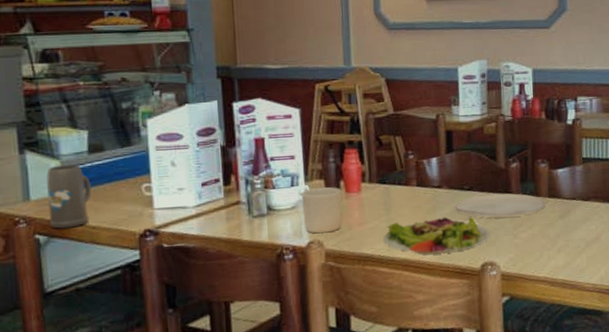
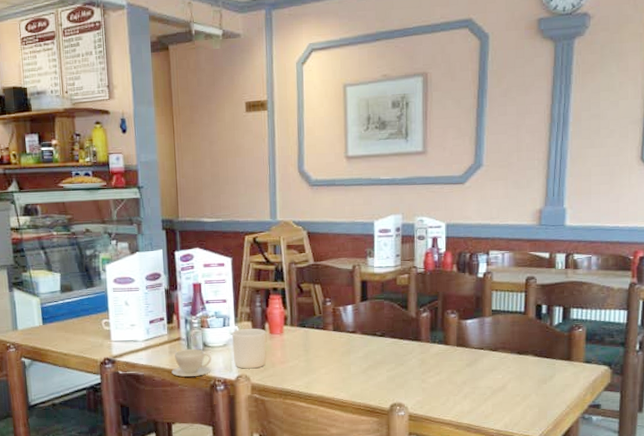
beer mug: present [46,164,92,229] -> none [29,301,64,354]
teacup: none [229,213,278,247] -> present [171,349,212,377]
salad plate: present [383,217,491,256] -> none [302,360,401,394]
plate: present [454,193,546,219] -> none [367,340,454,364]

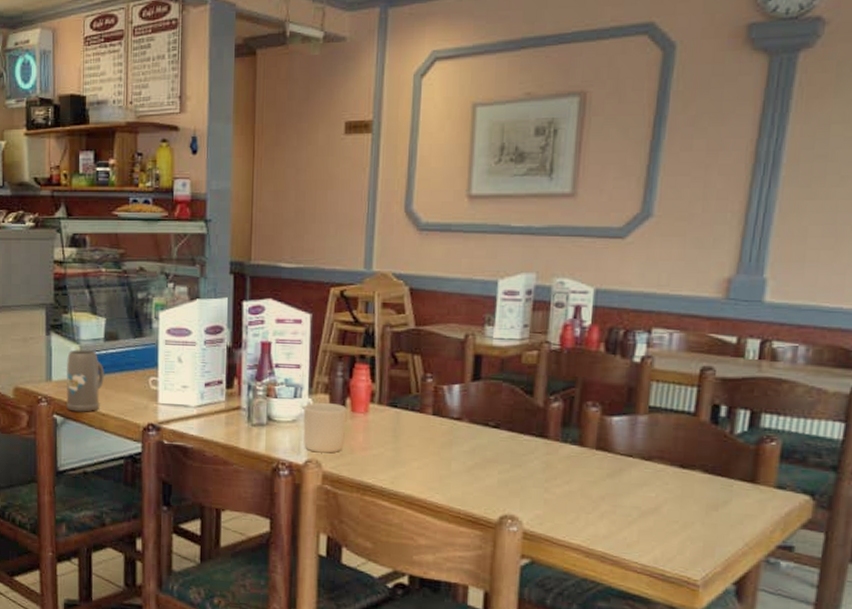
beer mug: none [29,301,64,354] -> present [66,349,104,412]
teacup: present [171,349,212,377] -> none [226,422,276,456]

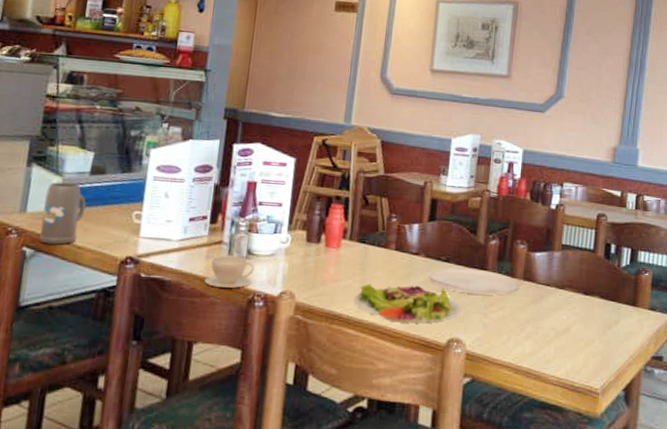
teacup: none [226,422,276,456] -> present [204,255,255,289]
mug: present [303,402,347,453] -> none [279,237,322,285]
salad plate: none [387,452,516,497] -> present [354,284,462,324]
plate: none [474,434,592,468] -> present [428,267,521,296]

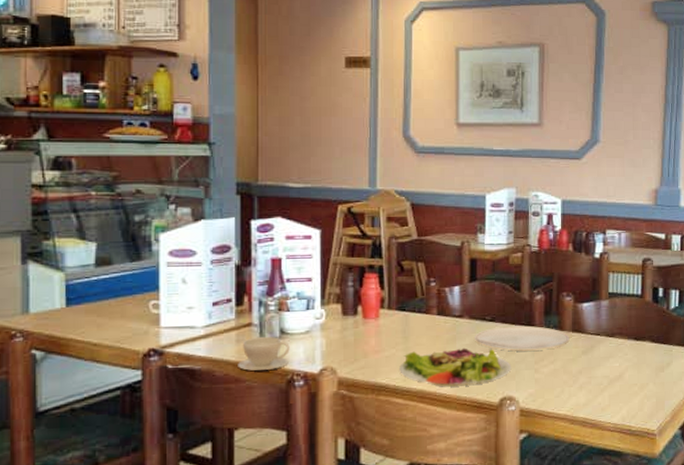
beer mug: present [39,182,86,245] -> none [48,277,95,345]

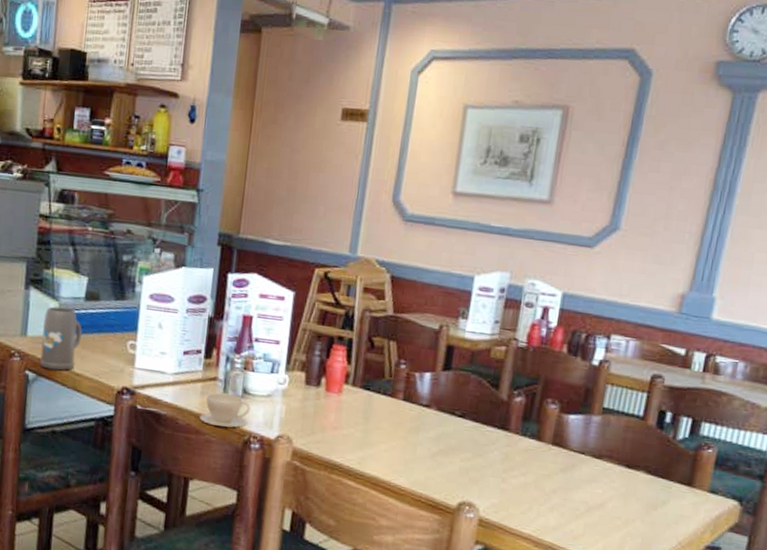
beer mug: none [48,277,95,345] -> present [40,306,82,371]
salad plate: present [399,348,512,387] -> none [355,434,477,483]
plate: present [475,325,570,352] -> none [440,424,548,460]

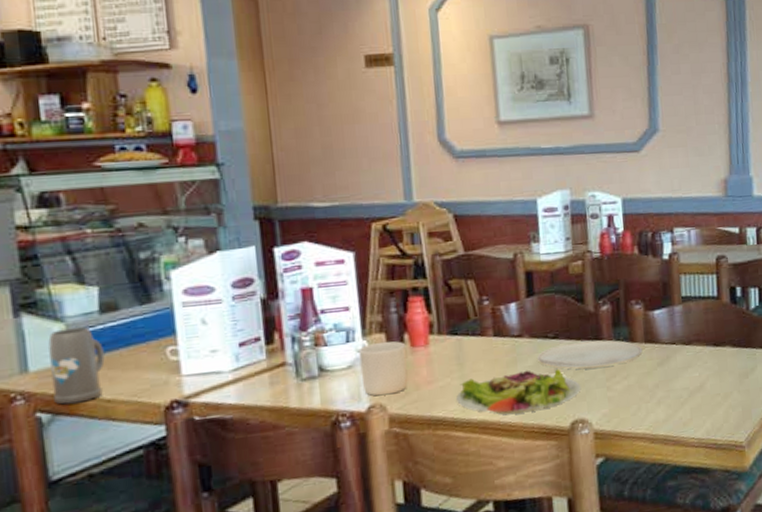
teacup: present [199,392,250,428] -> none [274,375,332,415]
mug: none [276,379,322,430] -> present [358,341,408,396]
salad plate: none [355,434,477,483] -> present [456,370,581,415]
plate: none [440,424,548,460] -> present [537,339,643,370]

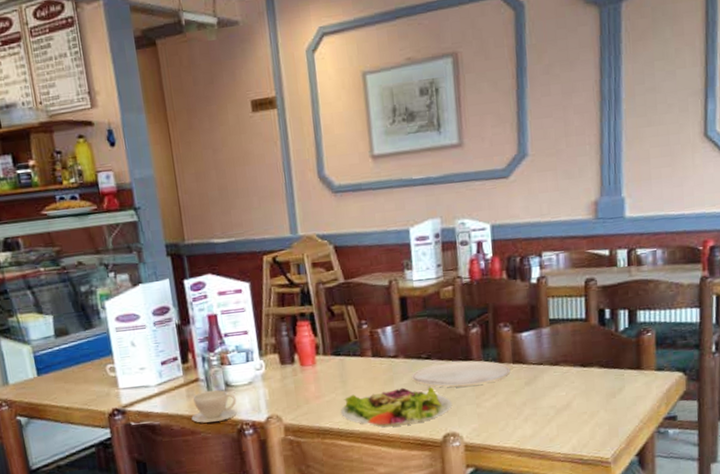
beer mug: present [48,327,105,405] -> none [20,348,62,411]
teacup: none [274,375,332,415] -> present [191,390,237,423]
mug: present [358,341,408,396] -> none [257,361,299,409]

